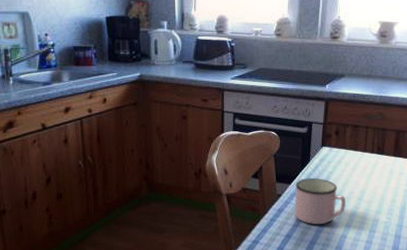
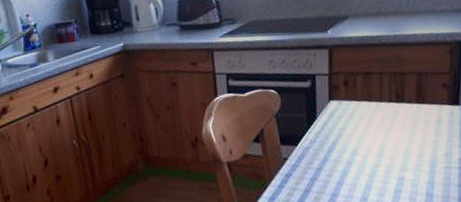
mug: present [293,177,345,224] -> none [302,135,363,188]

